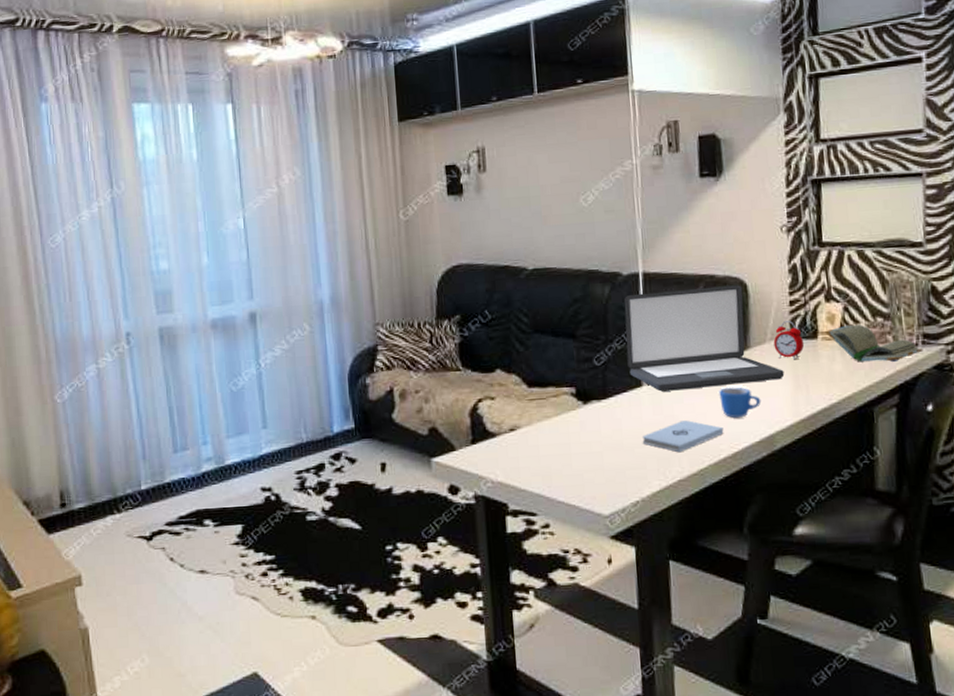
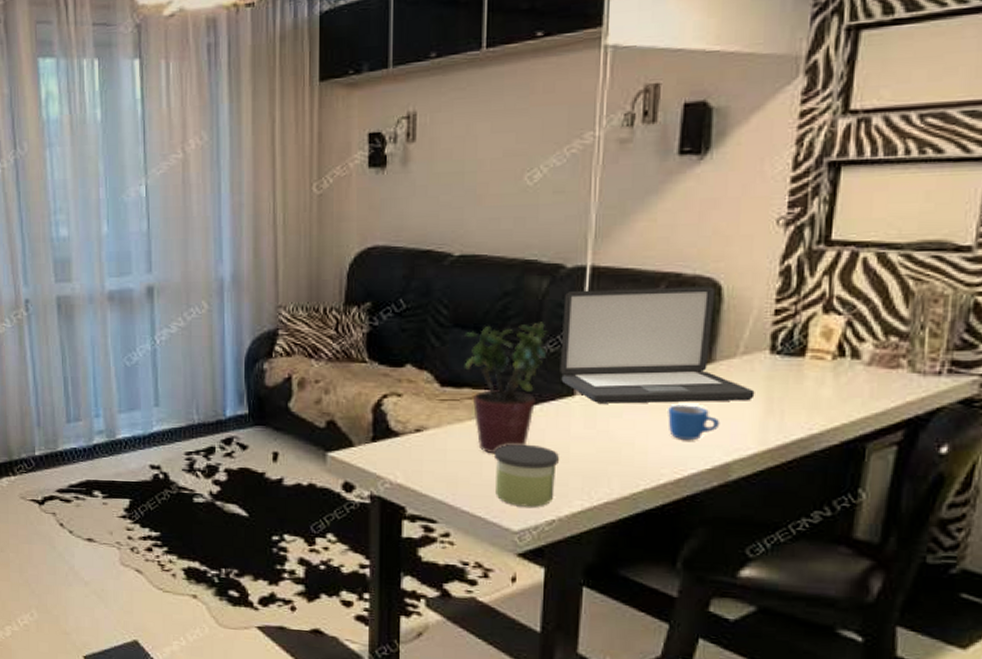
potted plant: none [544,323,616,446] -> present [464,322,548,454]
candle: none [581,433,636,492] -> present [495,444,559,507]
notepad: present [642,420,724,453] -> none [567,438,668,473]
alarm clock: present [773,321,805,360] -> none [746,333,787,380]
book: present [825,323,923,362] -> none [816,341,948,391]

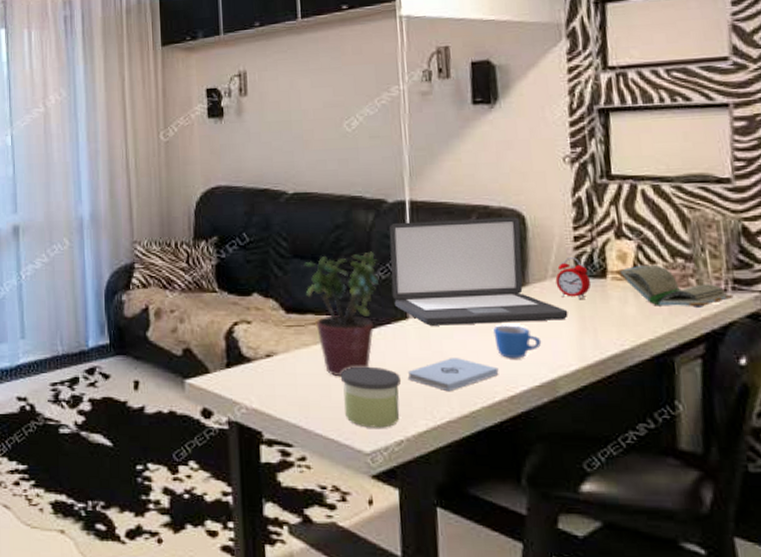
notepad: none [567,438,668,473] -> present [407,358,499,392]
alarm clock: none [746,333,787,380] -> present [555,257,592,300]
book: none [816,341,948,391] -> present [615,263,734,307]

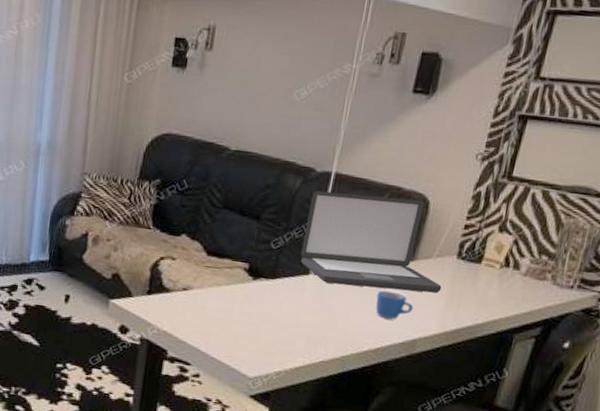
potted plant: present [303,251,380,377] -> none [227,211,296,315]
candle: present [341,366,401,428] -> none [239,308,291,360]
notepad: present [407,358,499,392] -> none [297,311,373,339]
alarm clock: present [555,257,592,300] -> none [438,242,468,279]
book: present [615,263,734,307] -> none [489,256,577,298]

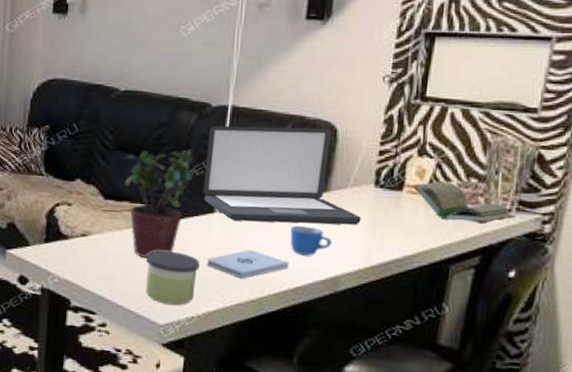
potted plant: none [227,211,296,315] -> present [124,150,195,259]
candle: none [239,308,291,360] -> present [146,250,200,305]
notepad: none [297,311,373,339] -> present [206,250,289,279]
book: none [489,256,577,298] -> present [412,180,516,224]

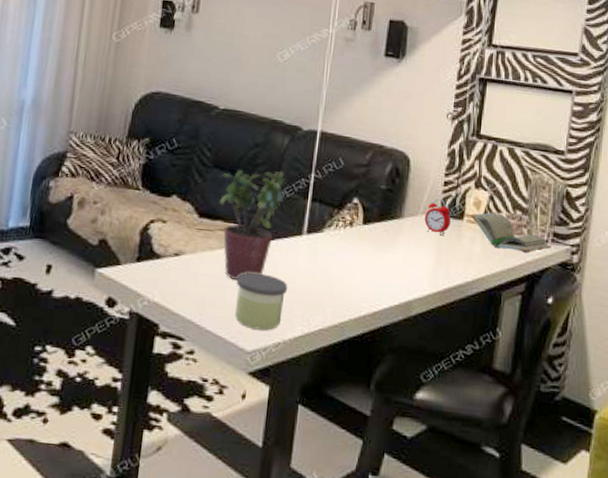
laptop: present [203,125,361,225] -> none [292,148,430,251]
notepad: present [206,250,289,279] -> none [293,273,368,303]
mug: present [290,225,333,255] -> none [369,249,406,280]
alarm clock: none [355,170,388,209] -> present [424,199,451,236]

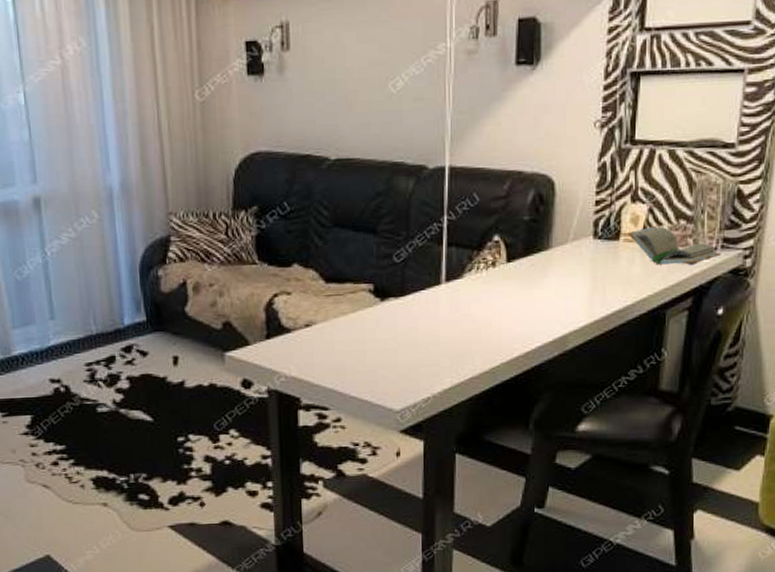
potted plant: present [219,170,286,281] -> none [344,219,417,343]
candle: present [235,272,287,331] -> none [376,331,430,388]
alarm clock: present [424,199,451,236] -> none [575,221,606,261]

